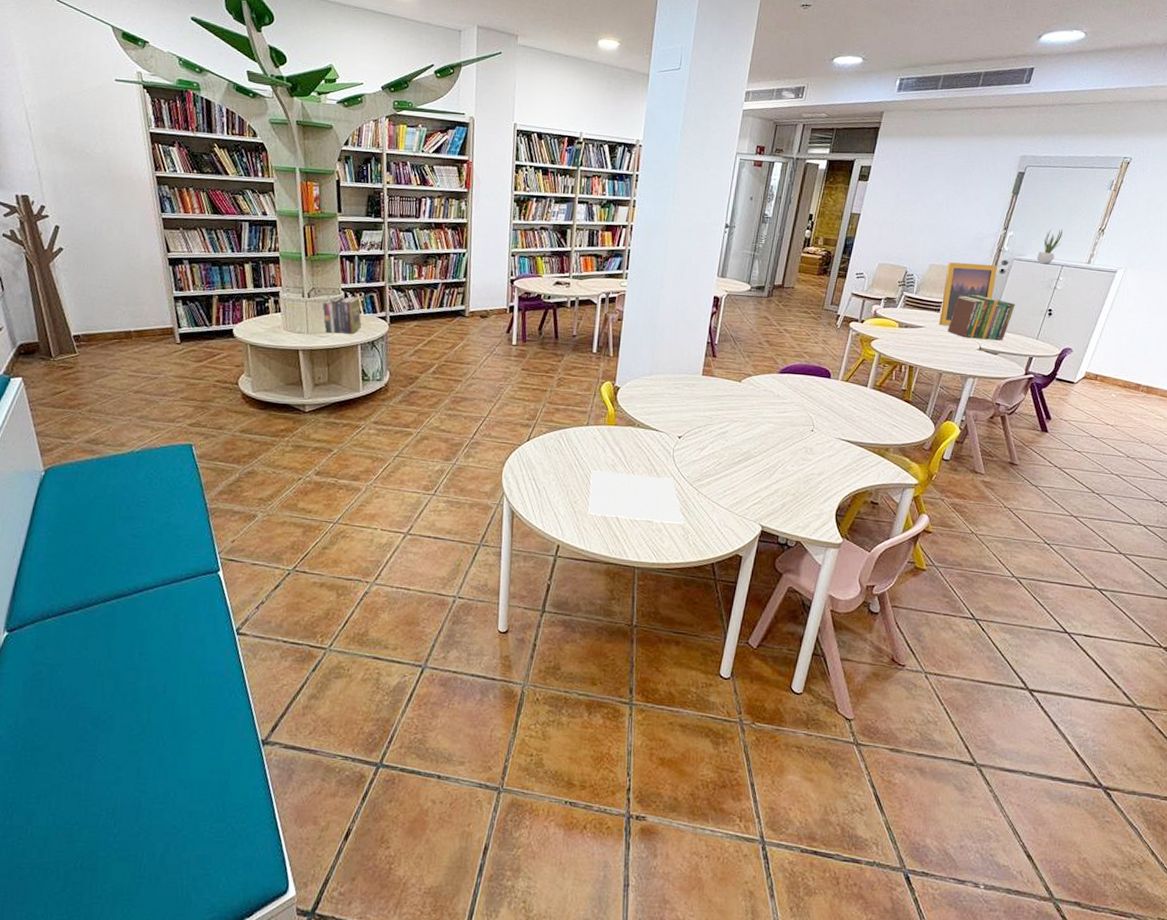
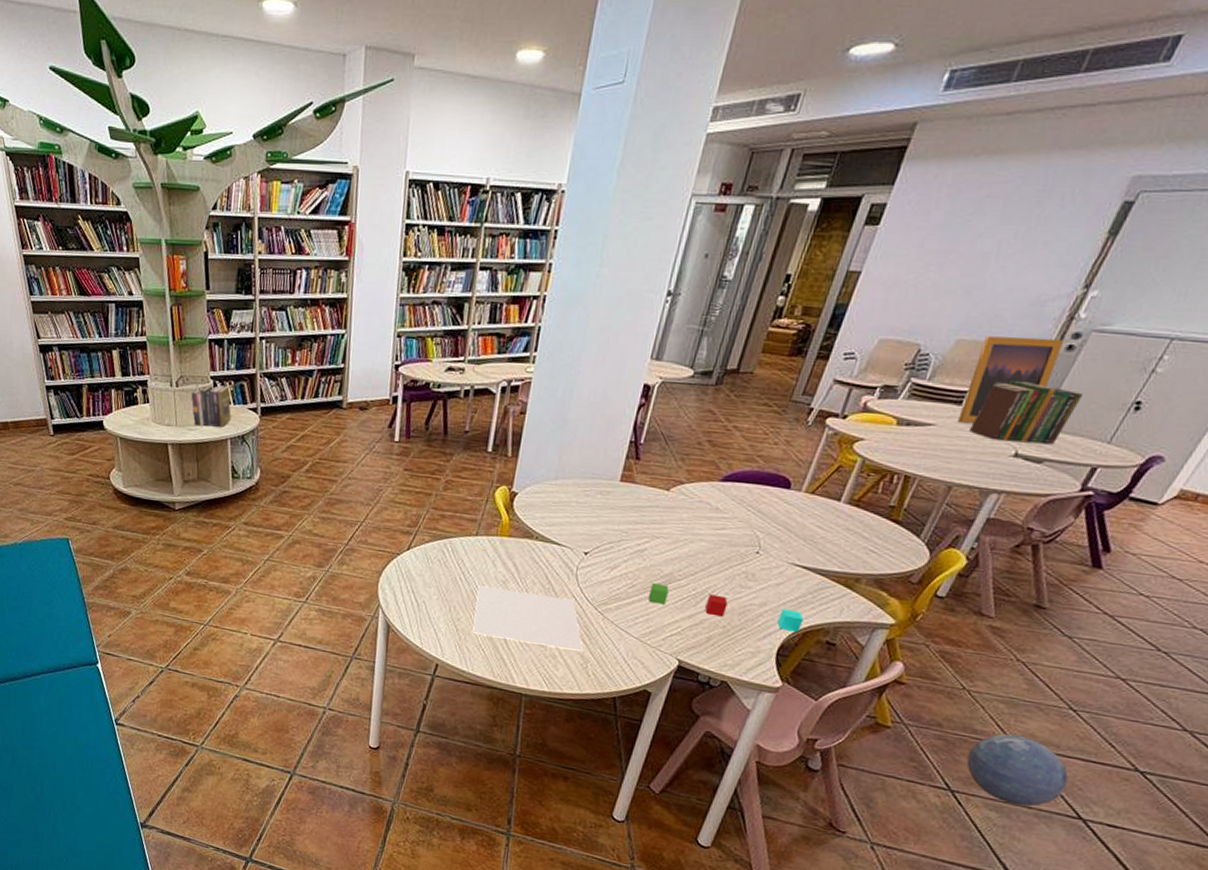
toy blocks: none [732,459,852,496] -> present [648,582,804,633]
ball: none [983,567,1053,627] -> present [966,733,1069,807]
potted plant: present [1036,229,1062,265] -> none [1130,284,1183,338]

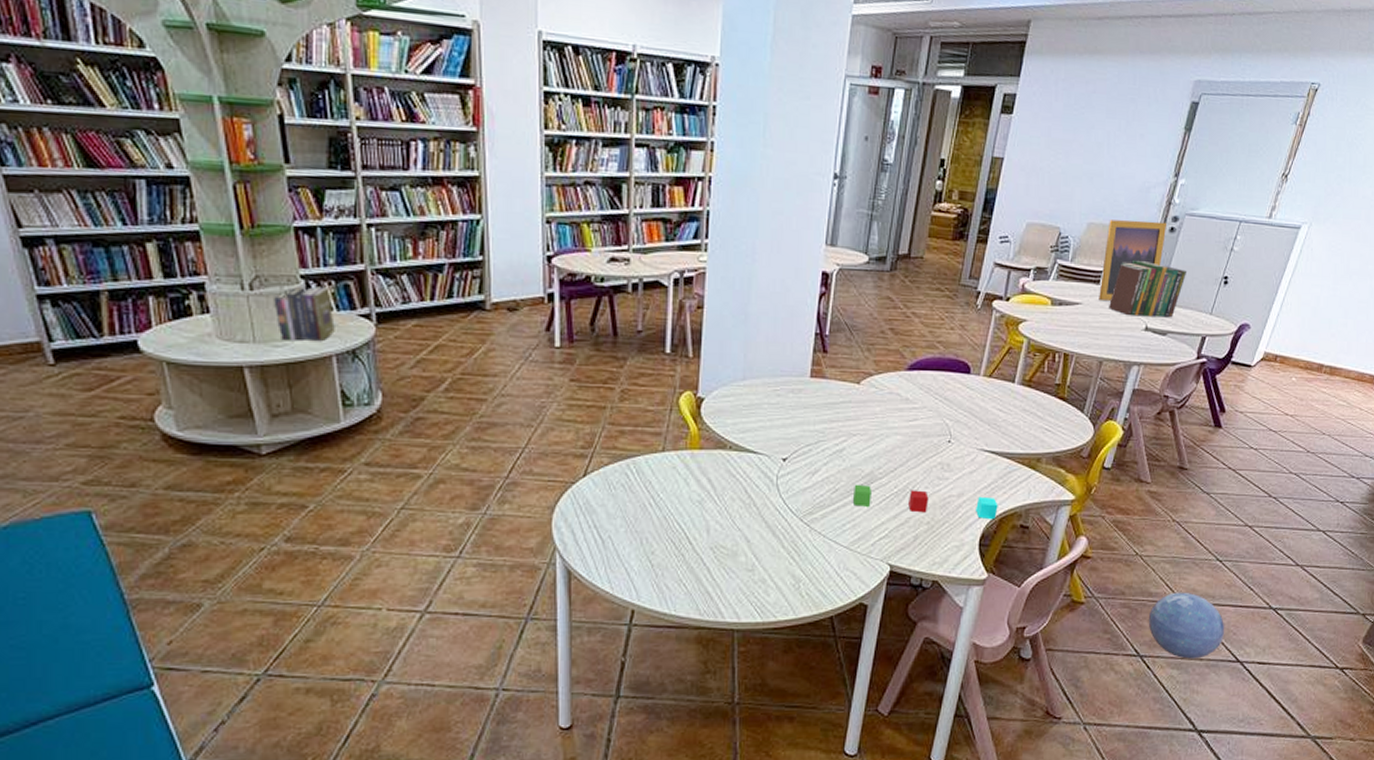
paper sheet: present [473,586,583,651] -> none [670,510,793,570]

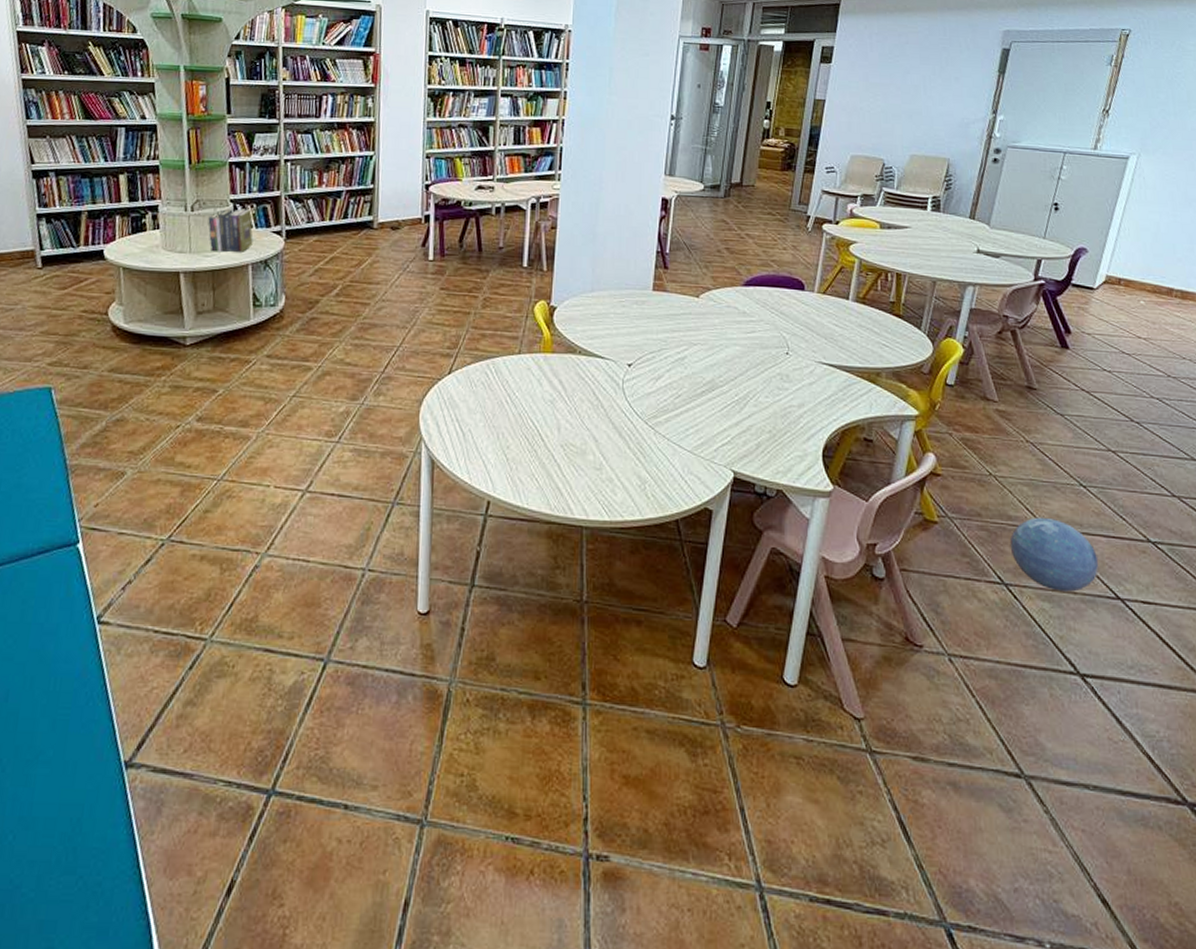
toy blocks: present [852,484,998,520] -> none [694,390,840,432]
picture frame: present [1099,220,1168,301] -> none [927,152,990,226]
books: present [1109,259,1188,318] -> none [938,187,1015,241]

